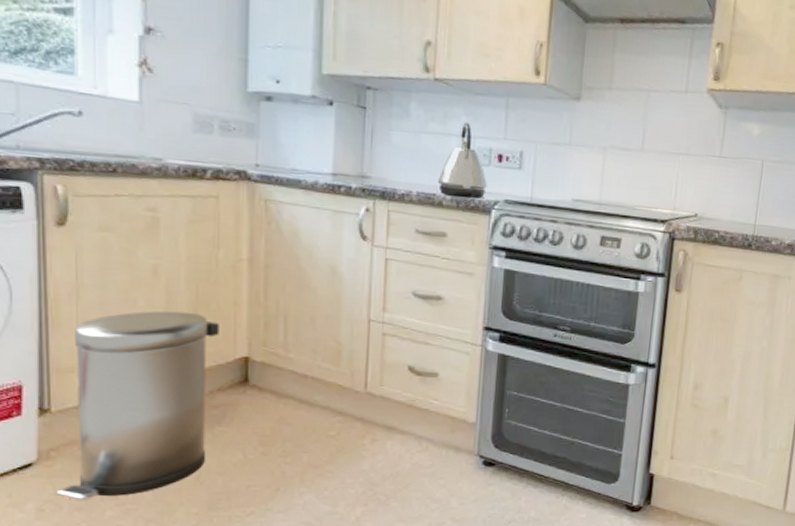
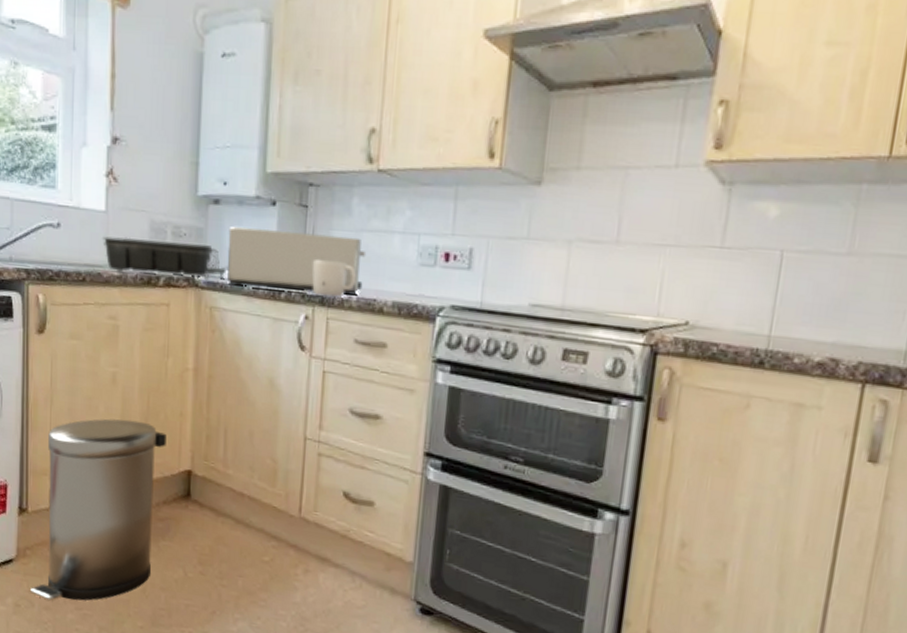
dish rack: none [136,127,284,174] -> present [102,236,228,280]
toaster: none [282,122,425,190] -> present [227,225,367,296]
mug: none [372,157,417,192] -> present [312,260,357,297]
kettle: present [437,122,488,200] -> none [378,217,433,305]

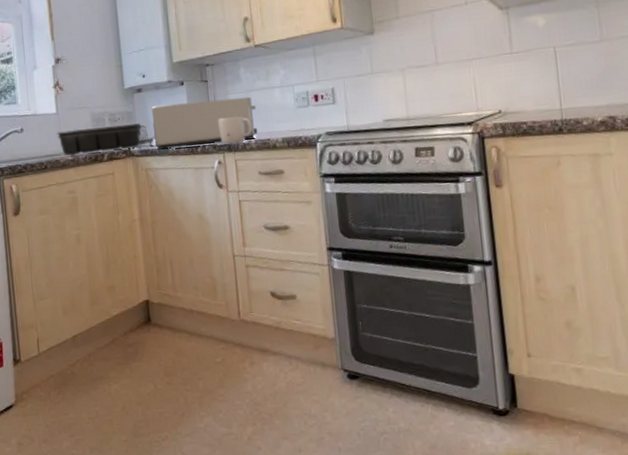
pedal bin: present [29,418,167,601] -> none [29,268,127,434]

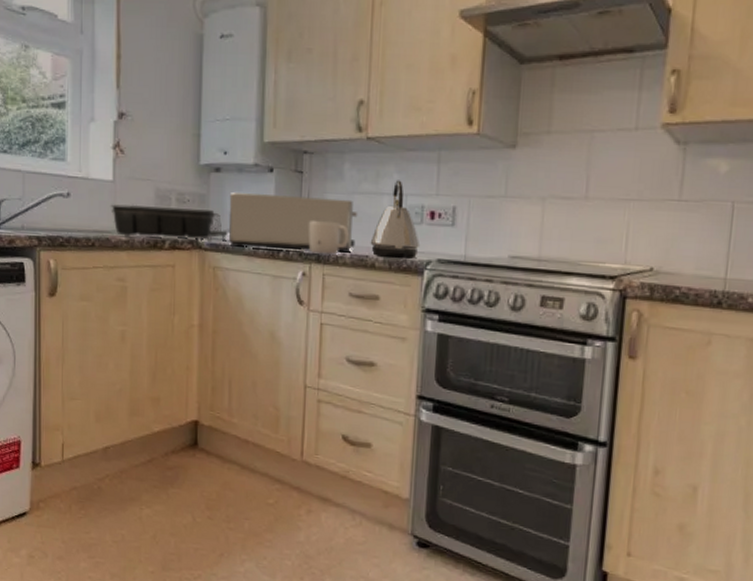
kettle: none [269,74,311,139] -> present [370,180,421,260]

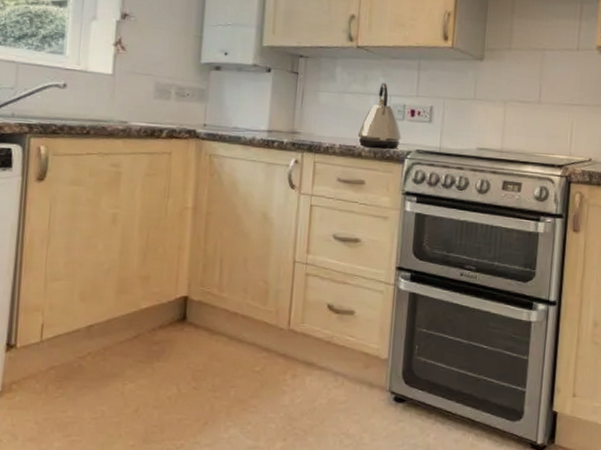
dish rack: present [110,204,230,242] -> none [108,96,227,132]
toaster: present [228,191,358,253] -> none [226,88,348,143]
mug: present [308,221,350,255] -> none [301,115,340,145]

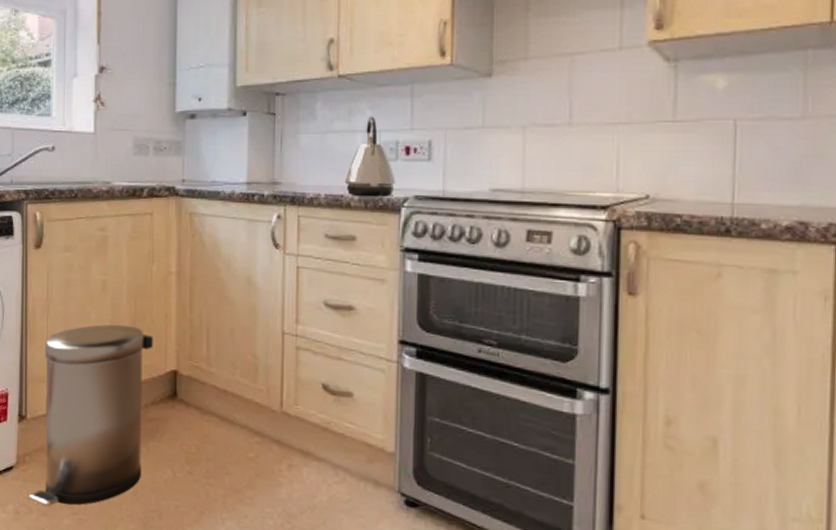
pedal bin: none [13,254,165,432] -> present [28,324,153,507]

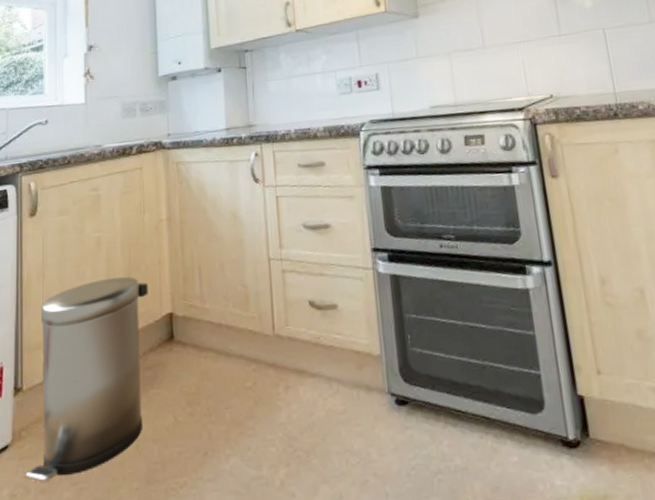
kettle: present [344,116,397,198] -> none [310,59,354,129]

